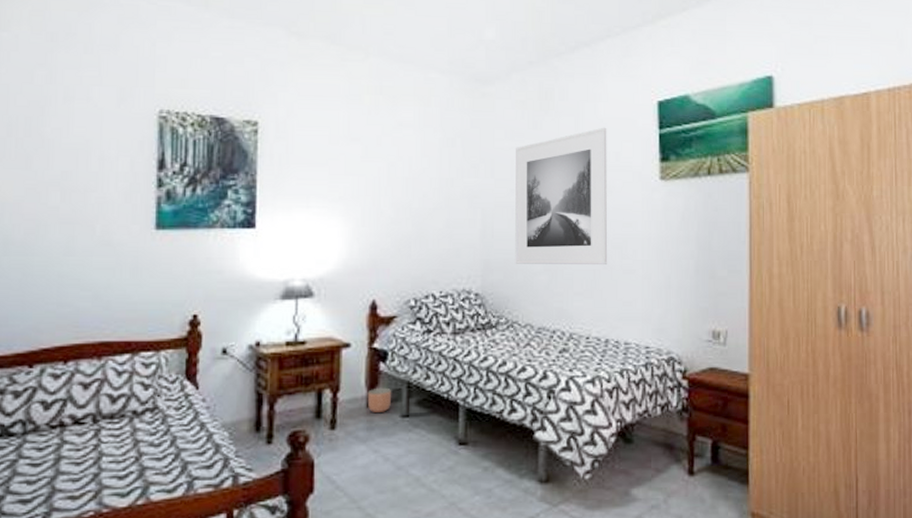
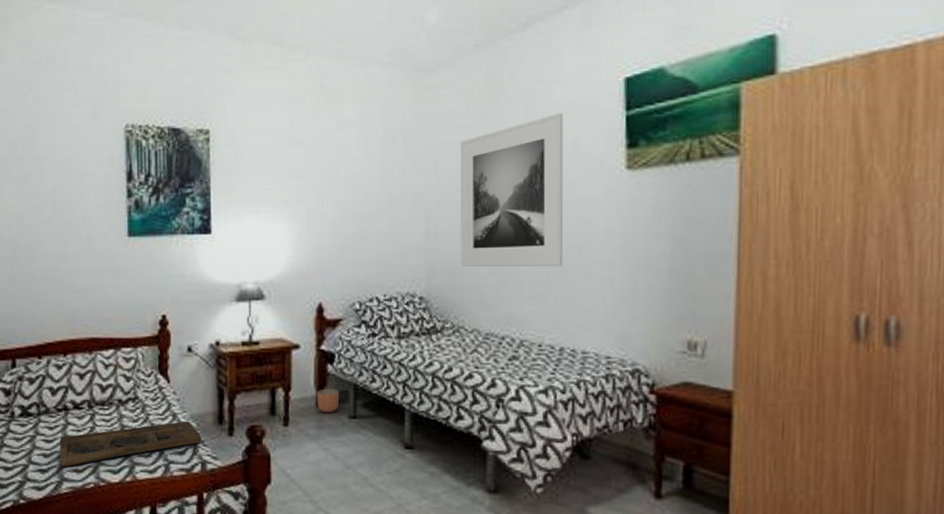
decorative tray: none [49,430,234,495] -> present [59,421,201,467]

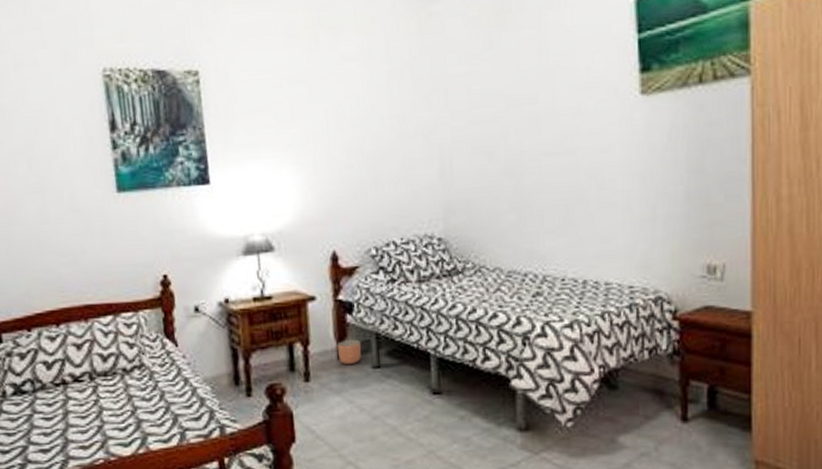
decorative tray: present [59,421,201,467] -> none [61,385,218,445]
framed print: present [461,112,564,267] -> none [471,37,582,204]

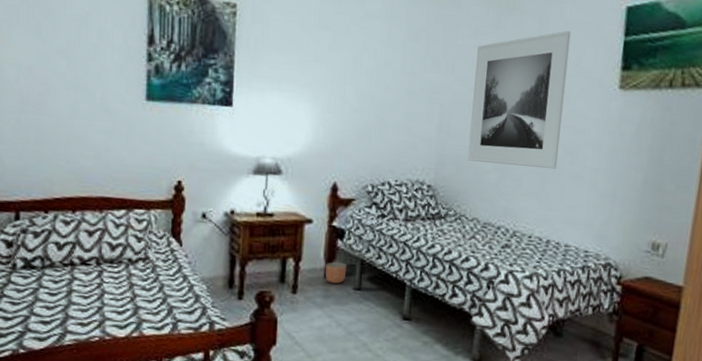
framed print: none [471,37,582,204] -> present [467,30,571,170]

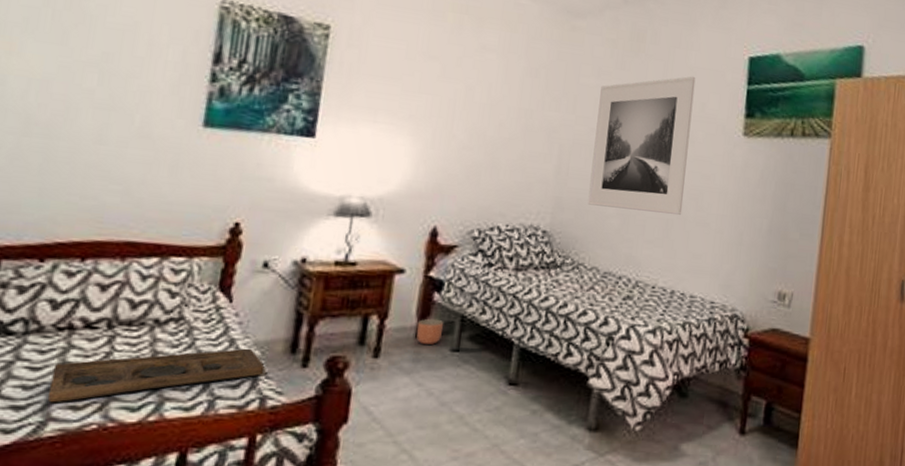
decorative tray: none [63,283,211,320] -> present [47,348,265,403]

